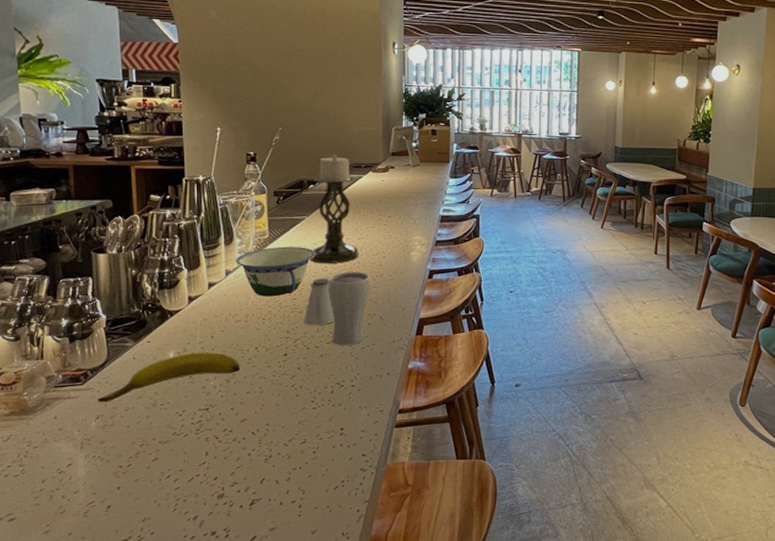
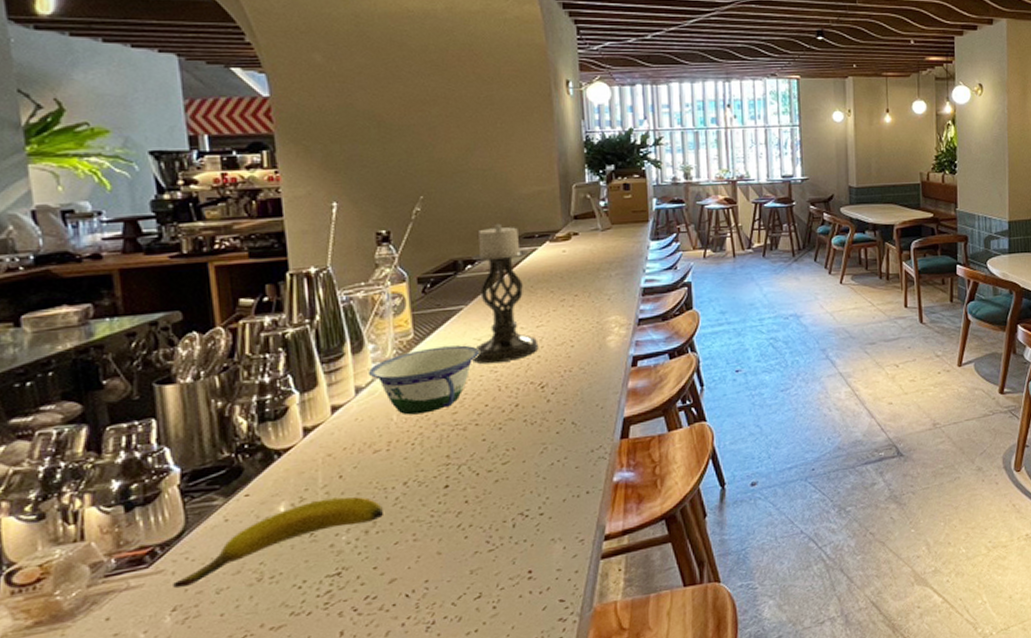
saltshaker: present [303,278,335,326] -> none [469,381,511,445]
drinking glass: present [328,272,371,346] -> none [499,368,557,466]

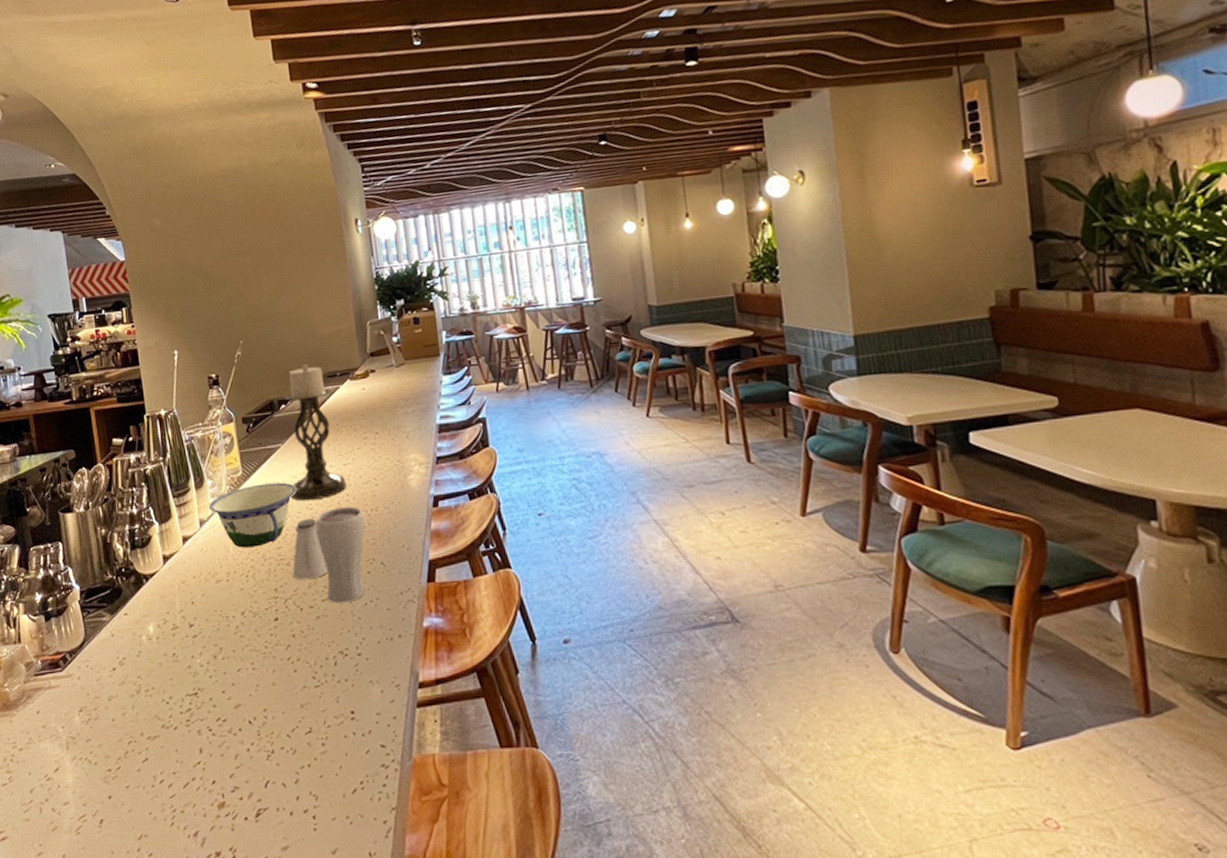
banana: present [171,496,383,589] -> none [78,622,227,692]
saltshaker: none [469,381,511,445] -> present [292,518,328,580]
drinking glass: none [499,368,557,466] -> present [315,506,366,604]

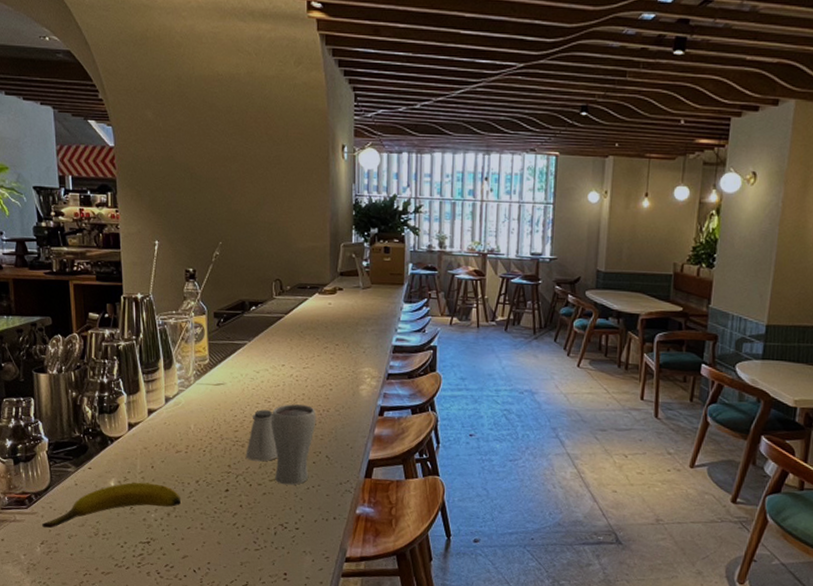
banana: none [78,622,227,692] -> present [41,482,180,529]
bowl: present [208,482,297,548] -> none [174,373,258,428]
candle holder: present [283,363,347,501] -> none [252,272,304,395]

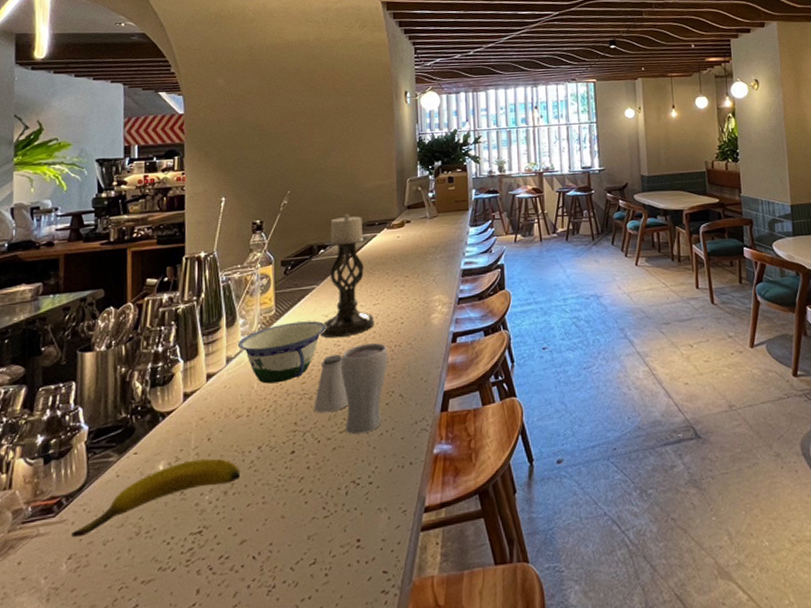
bowl: none [174,373,258,428] -> present [237,321,327,384]
candle holder: none [252,272,304,395] -> present [320,213,375,339]

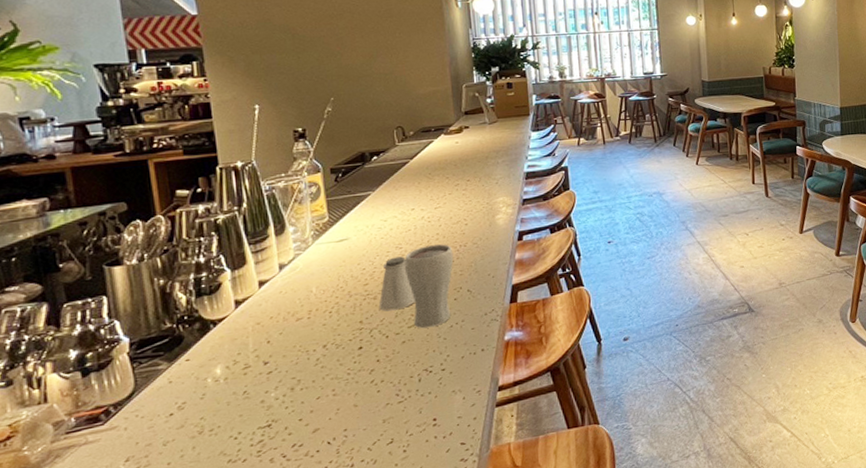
banana: present [70,458,240,538] -> none [124,359,306,442]
bowl: present [237,321,327,384] -> none [289,226,387,288]
candle holder: present [320,213,375,339] -> none [376,120,438,242]

